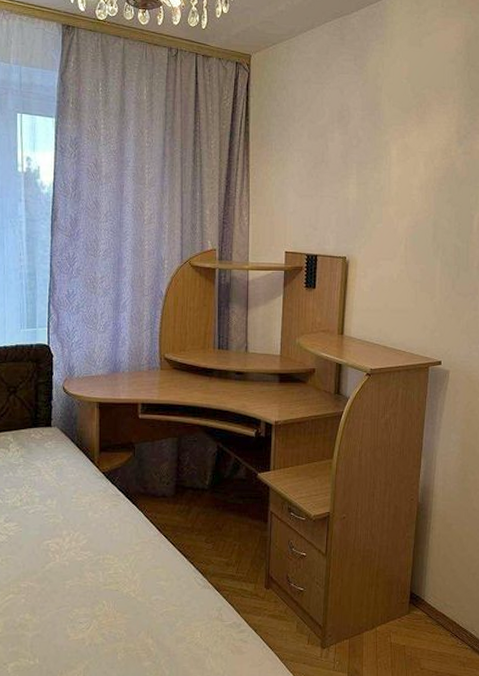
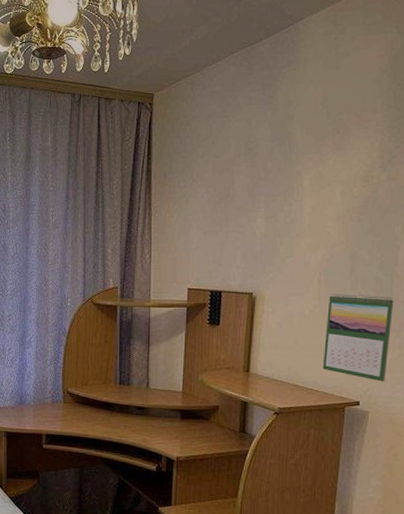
calendar: none [409,259,470,342] -> present [322,294,394,382]

